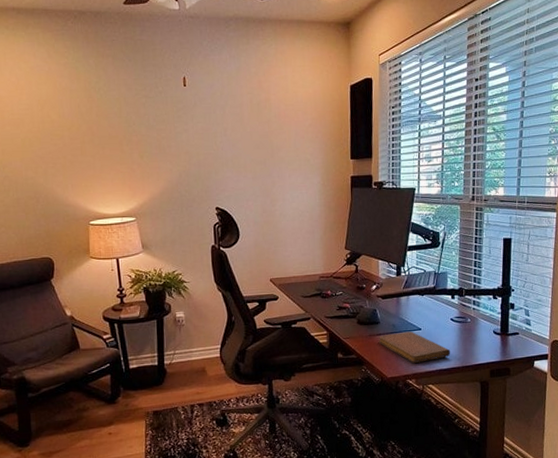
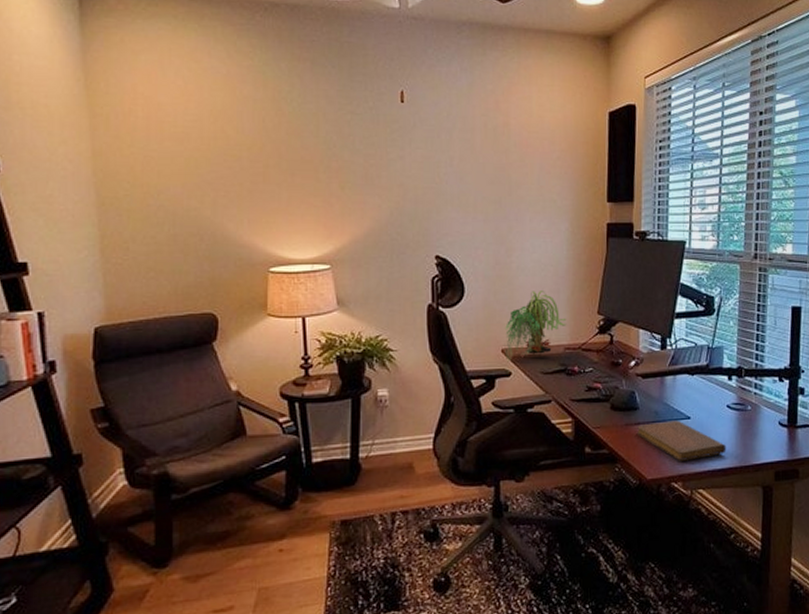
plant: none [272,232,321,289] -> present [504,291,567,362]

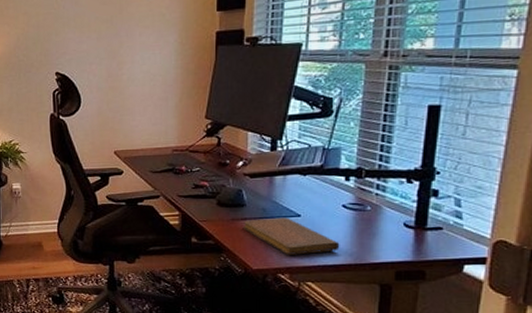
plant: present [504,291,567,362] -> none [116,99,175,163]

